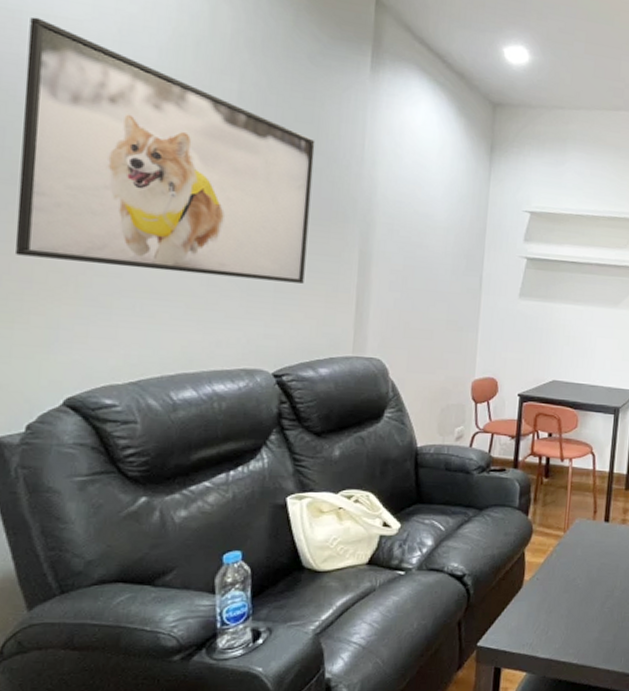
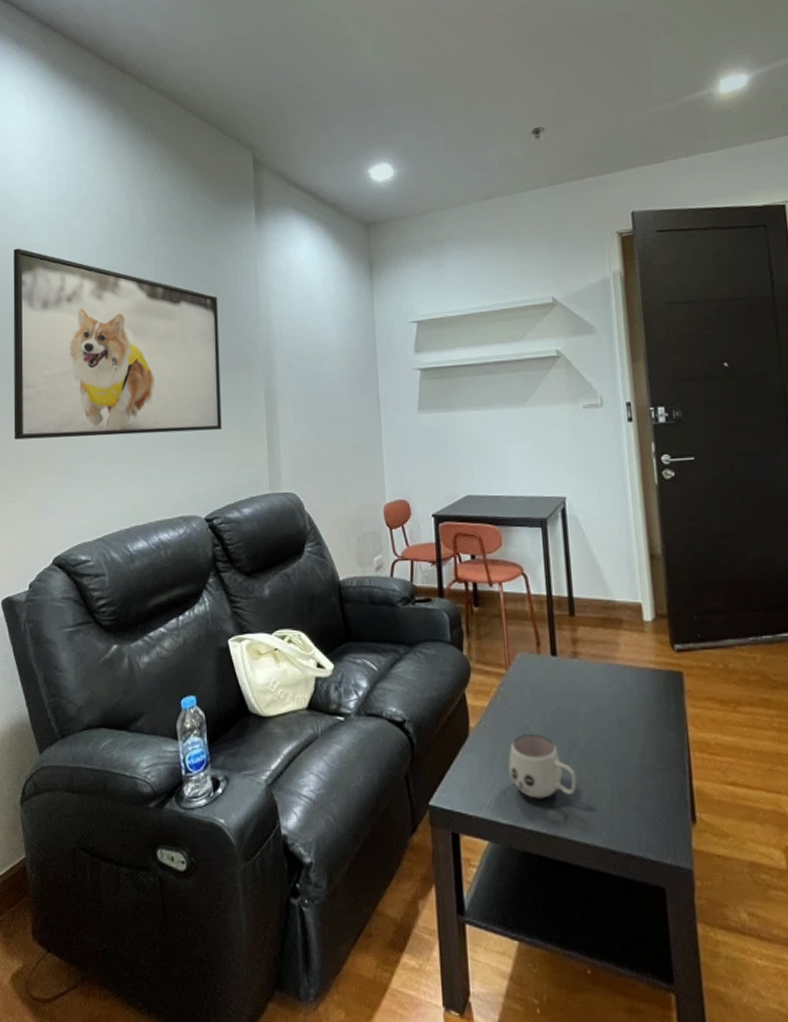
mug: none [553,586,609,637] -> present [508,735,577,799]

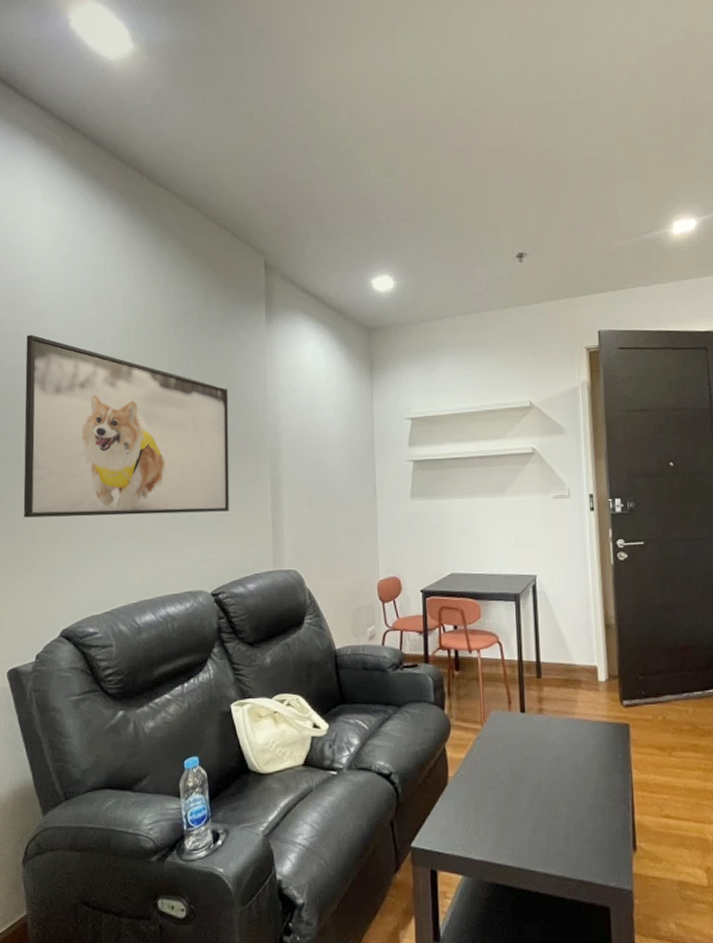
mug: present [508,735,577,799] -> none [481,781,539,837]

